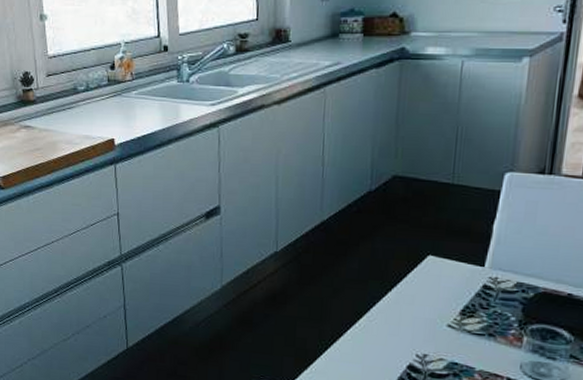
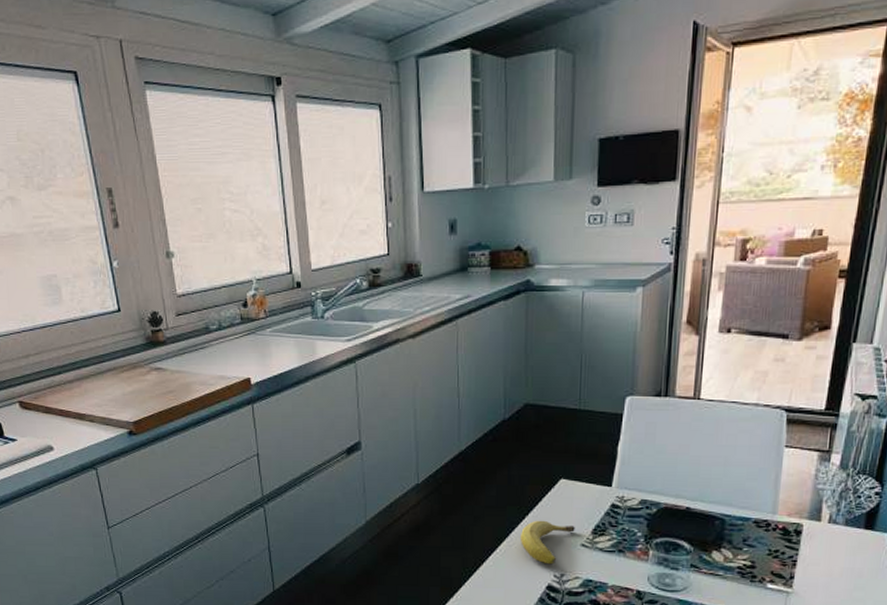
fruit: none [382,296,442,344] -> present [521,520,575,565]

